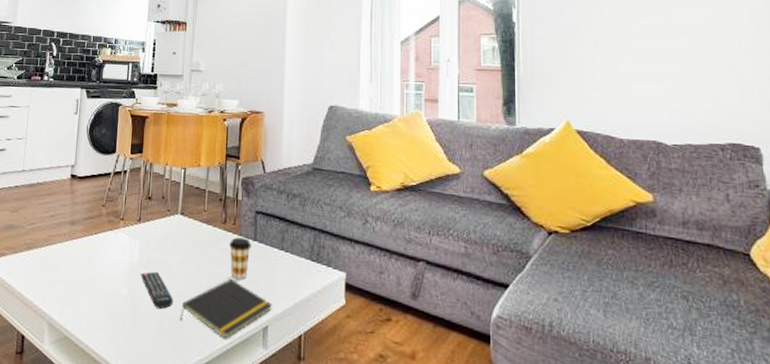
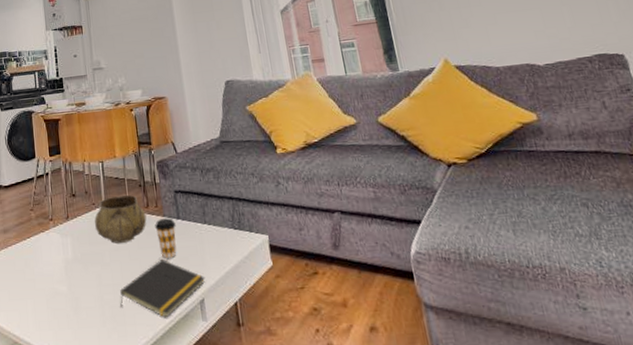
remote control: present [141,271,174,309] -> none [77,264,112,299]
decorative bowl: none [167,206,222,256] -> present [95,194,147,244]

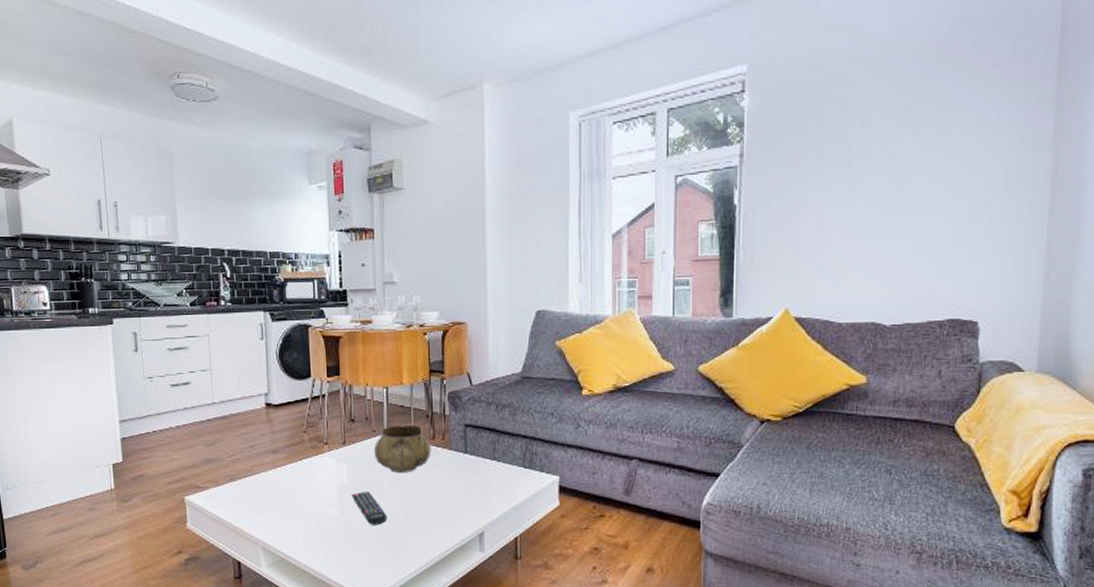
remote control: none [77,264,112,299] -> present [352,491,388,525]
notepad: present [120,260,206,318] -> none [396,492,488,547]
coffee cup: present [155,218,177,258] -> none [440,452,462,491]

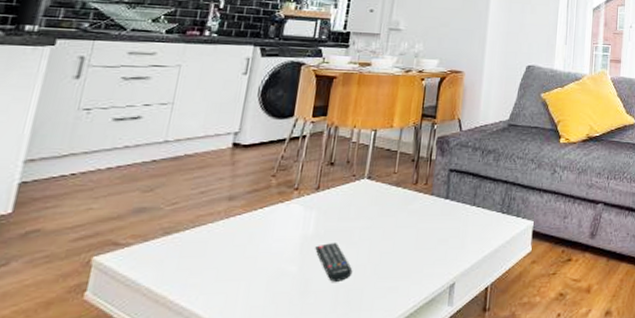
decorative bowl: present [374,424,432,473] -> none [350,168,413,221]

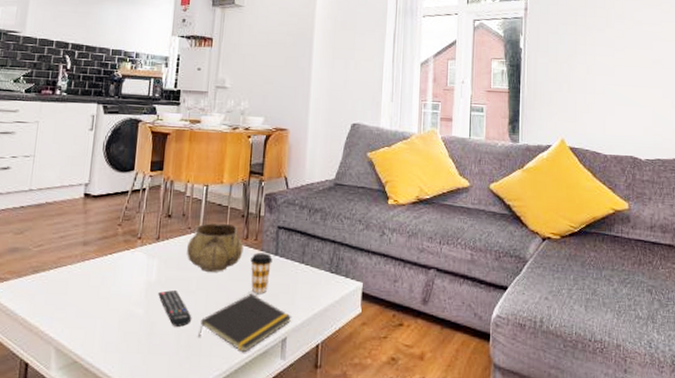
decorative bowl: none [350,168,413,221] -> present [187,223,244,272]
notepad: none [359,241,462,303] -> present [198,294,292,353]
coffee cup: none [419,197,443,239] -> present [250,252,273,293]

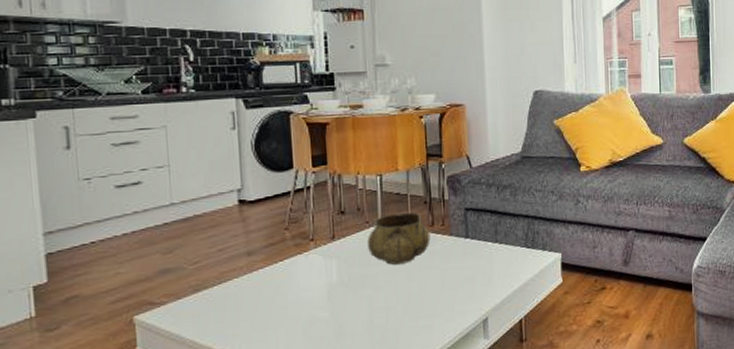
remote control: present [158,289,192,327] -> none [342,287,384,324]
notepad: present [198,294,292,353] -> none [393,280,491,339]
coffee cup: present [250,252,273,293] -> none [439,237,464,279]

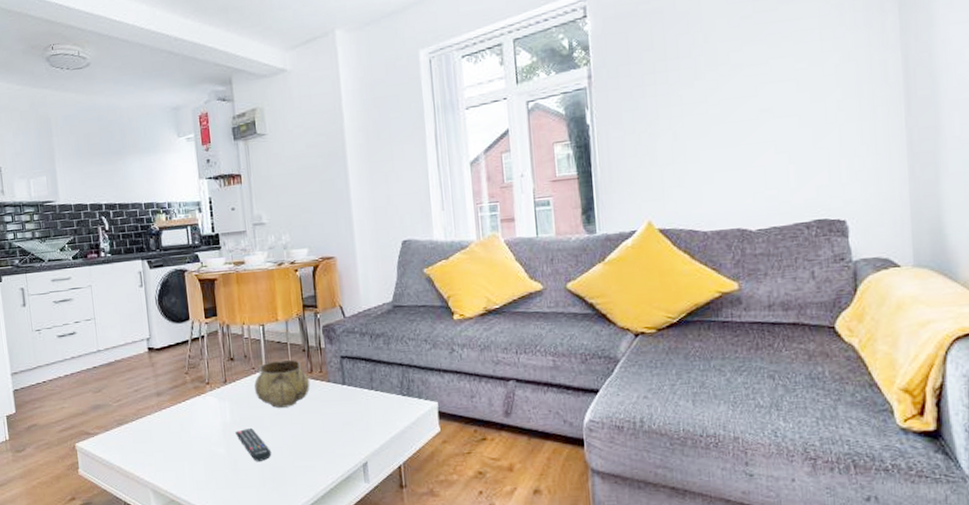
remote control: none [342,287,384,324] -> present [235,427,272,461]

